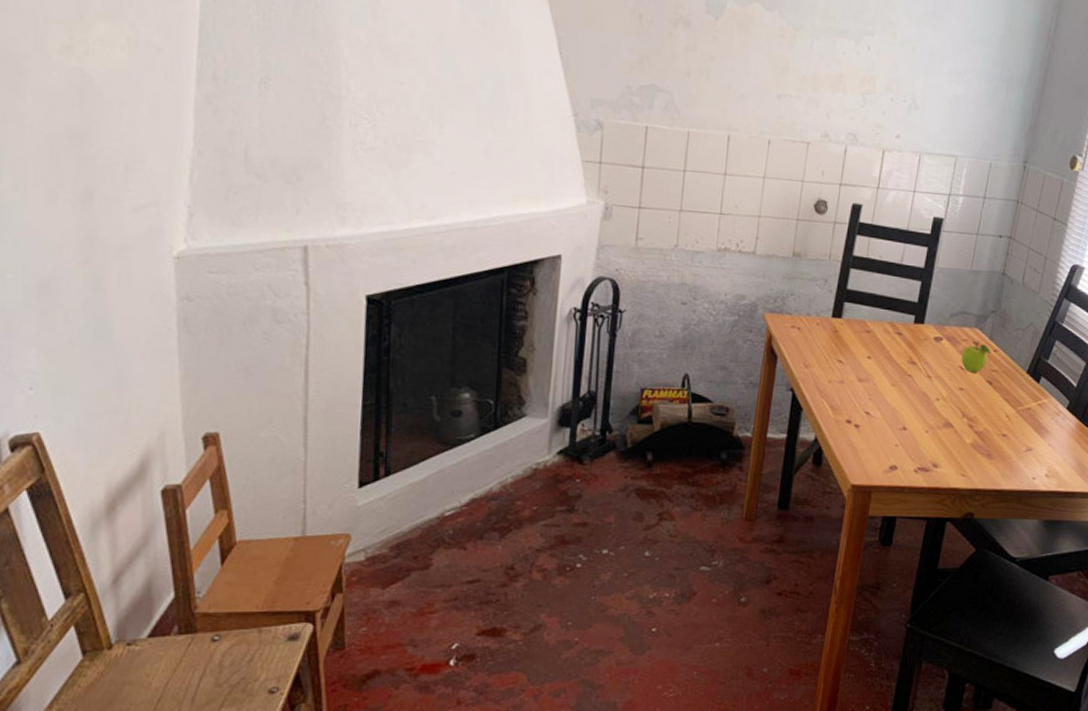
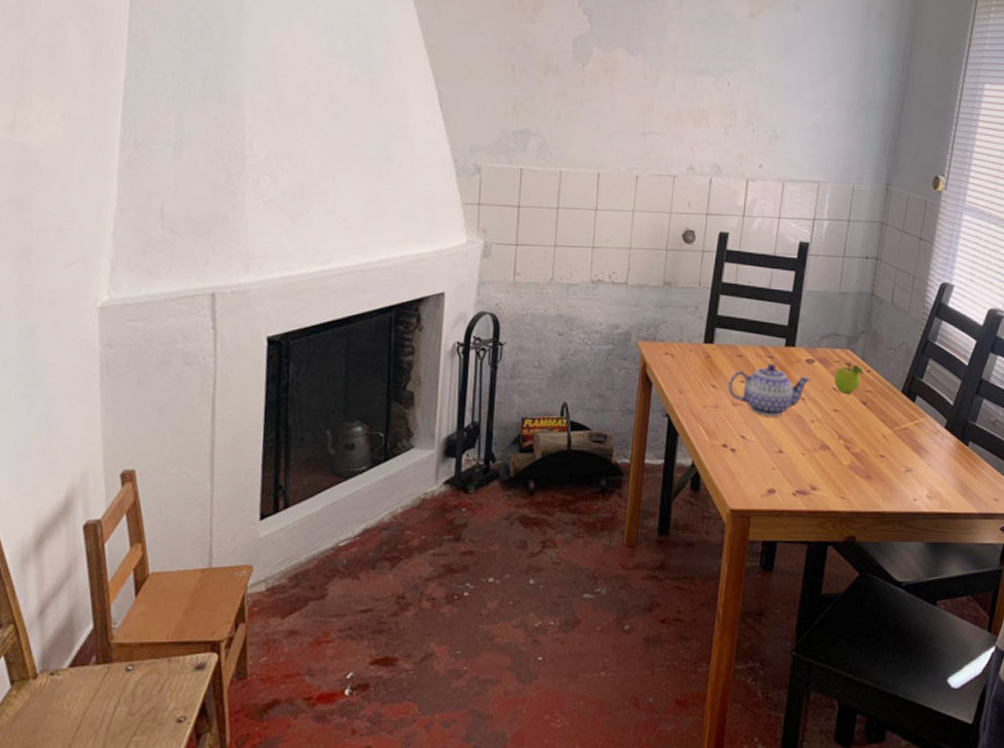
teapot: none [855,340,938,393] -> present [728,364,811,416]

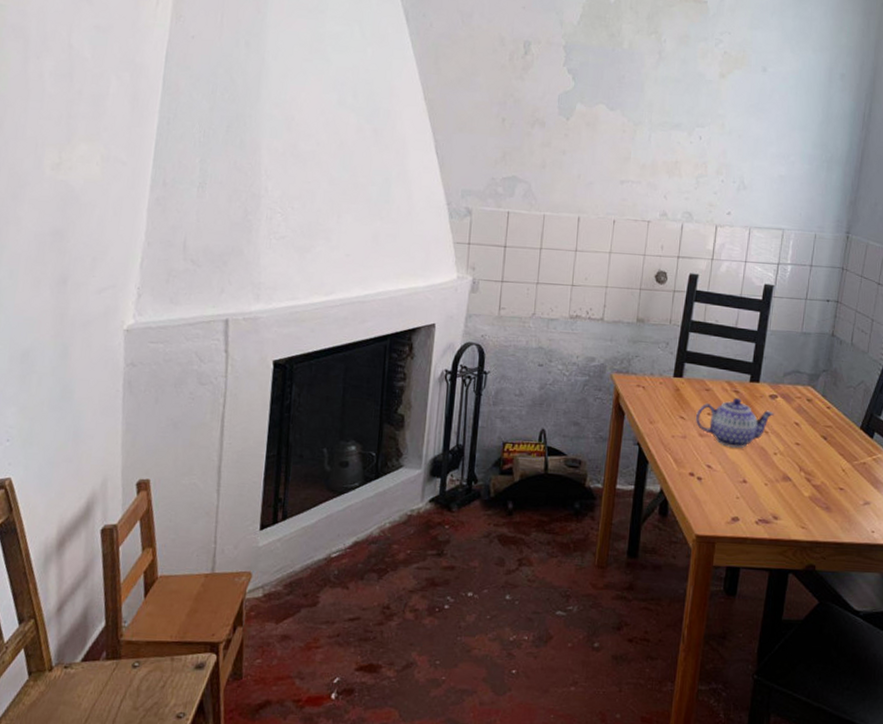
fruit: present [834,363,864,394] -> none [796,399,824,429]

